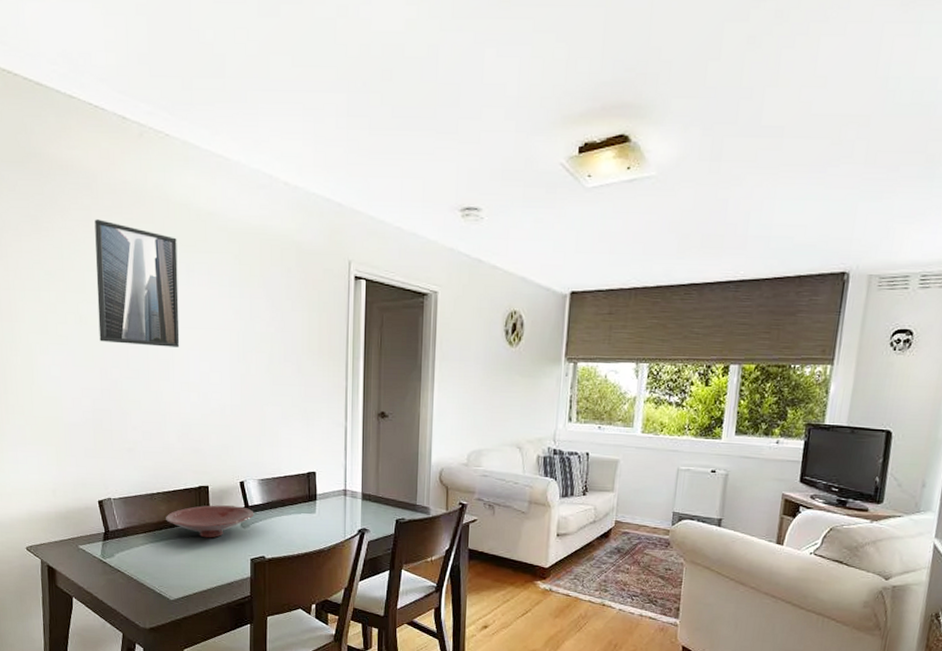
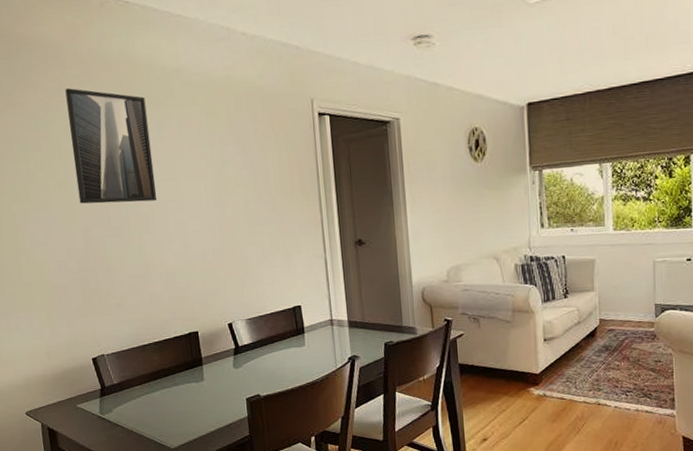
bowl: present [166,505,254,538] -> none [159,348,246,383]

